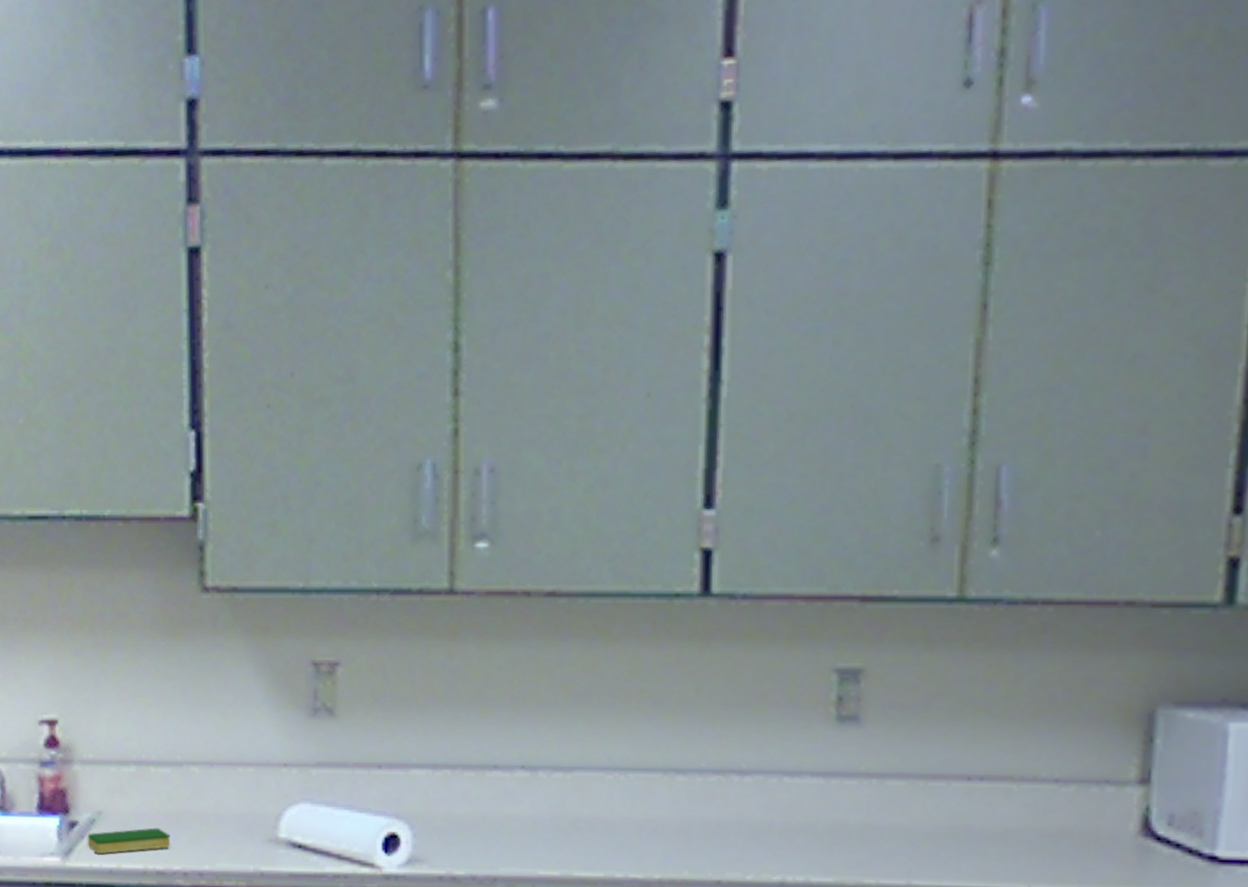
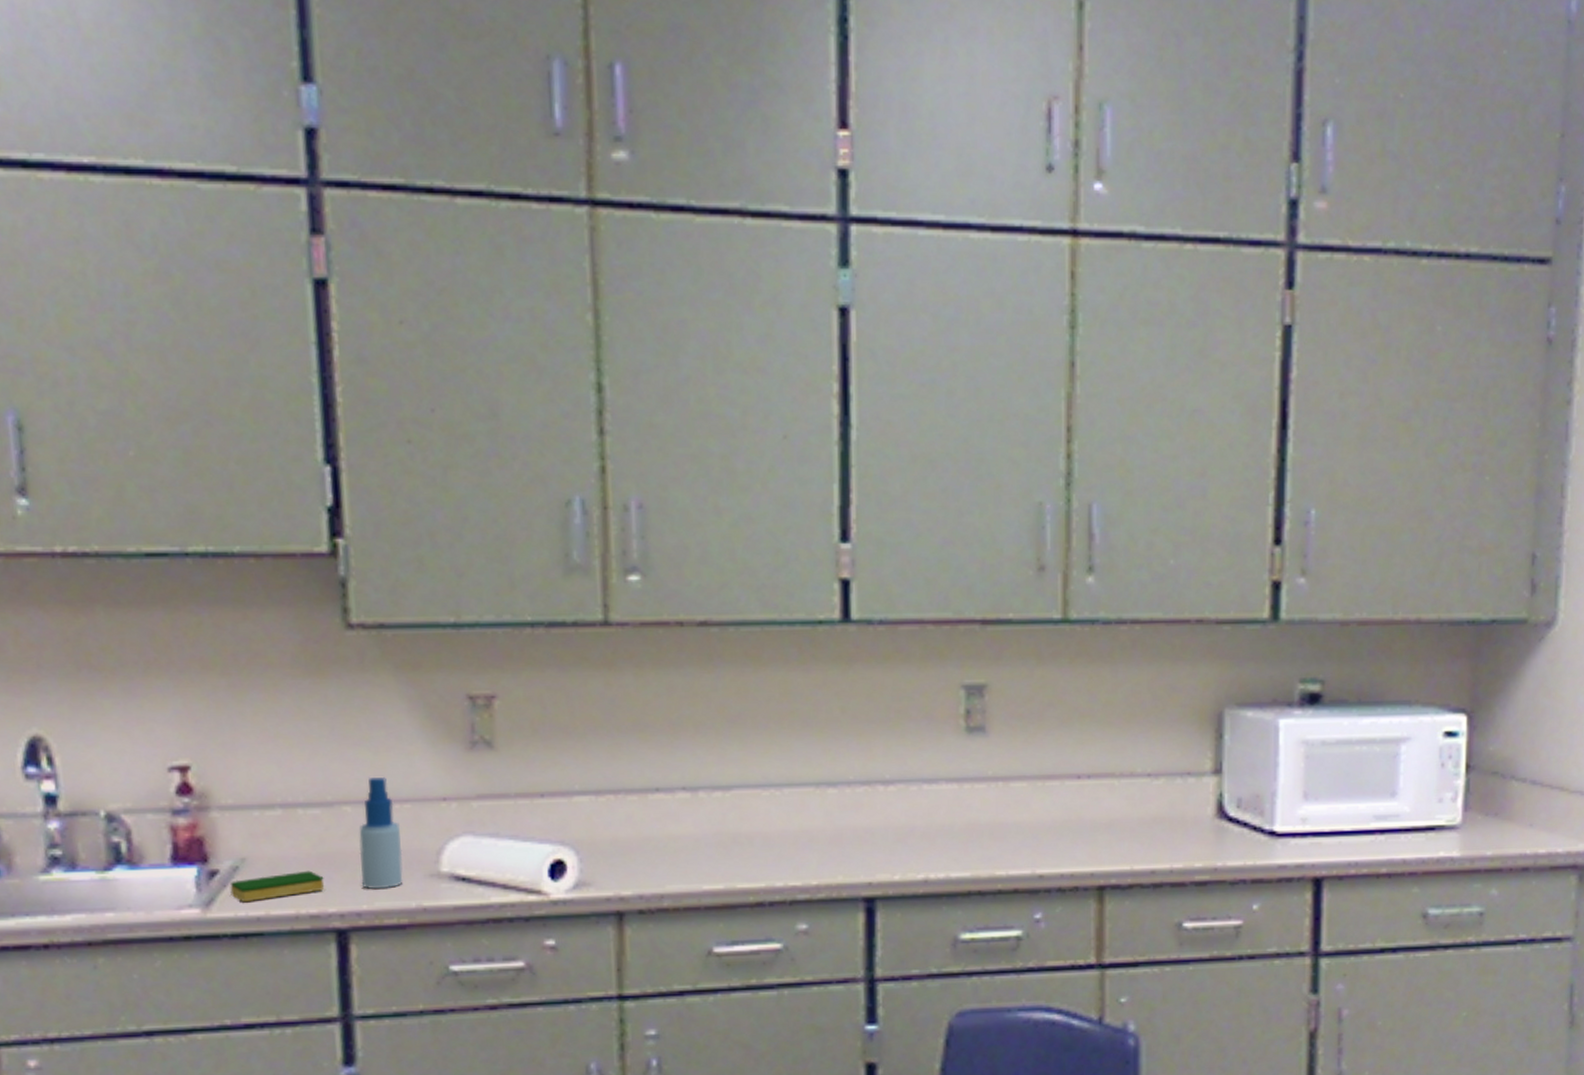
spray bottle: none [204,740,244,851] -> present [359,777,403,890]

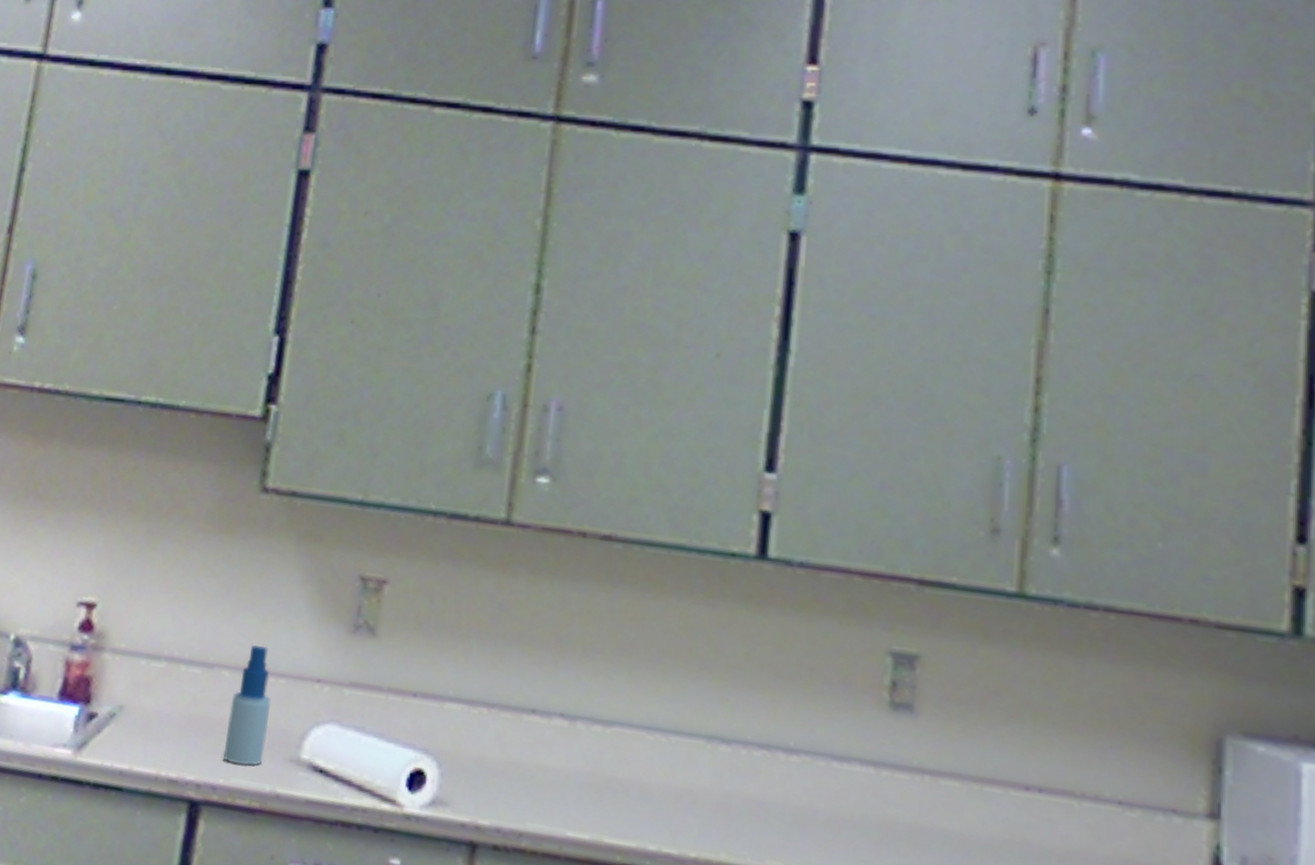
dish sponge: present [229,870,325,903] -> none [102,727,190,755]

